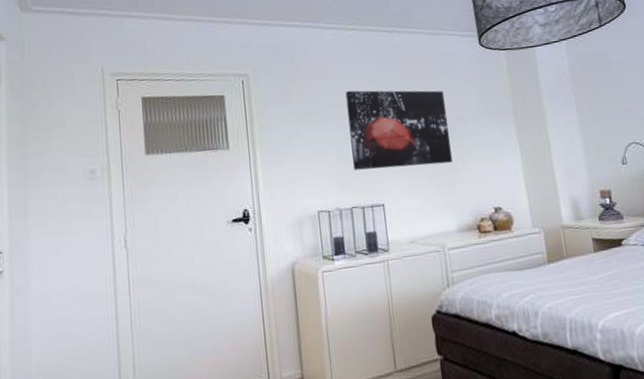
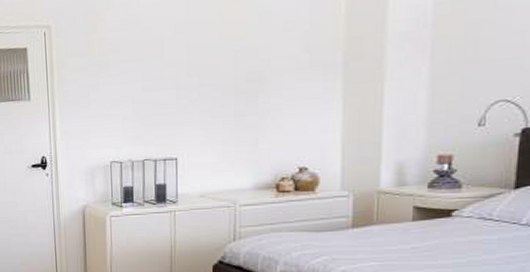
wall art: present [345,90,453,170] -> none [148,38,260,124]

